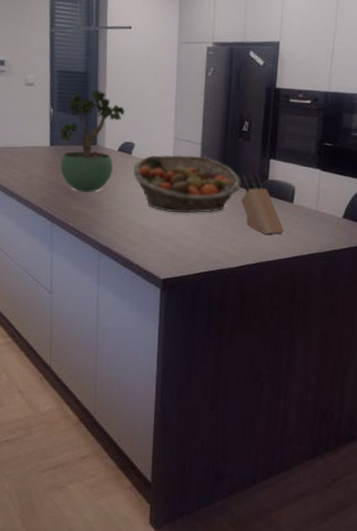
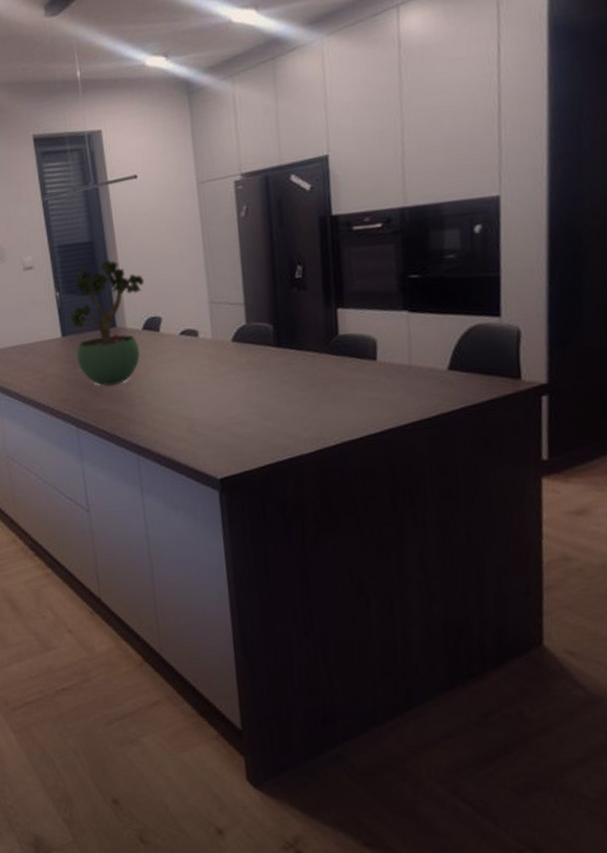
fruit basket: present [133,155,241,213] -> none [164,318,303,396]
knife block: present [241,173,284,235] -> none [302,329,370,406]

